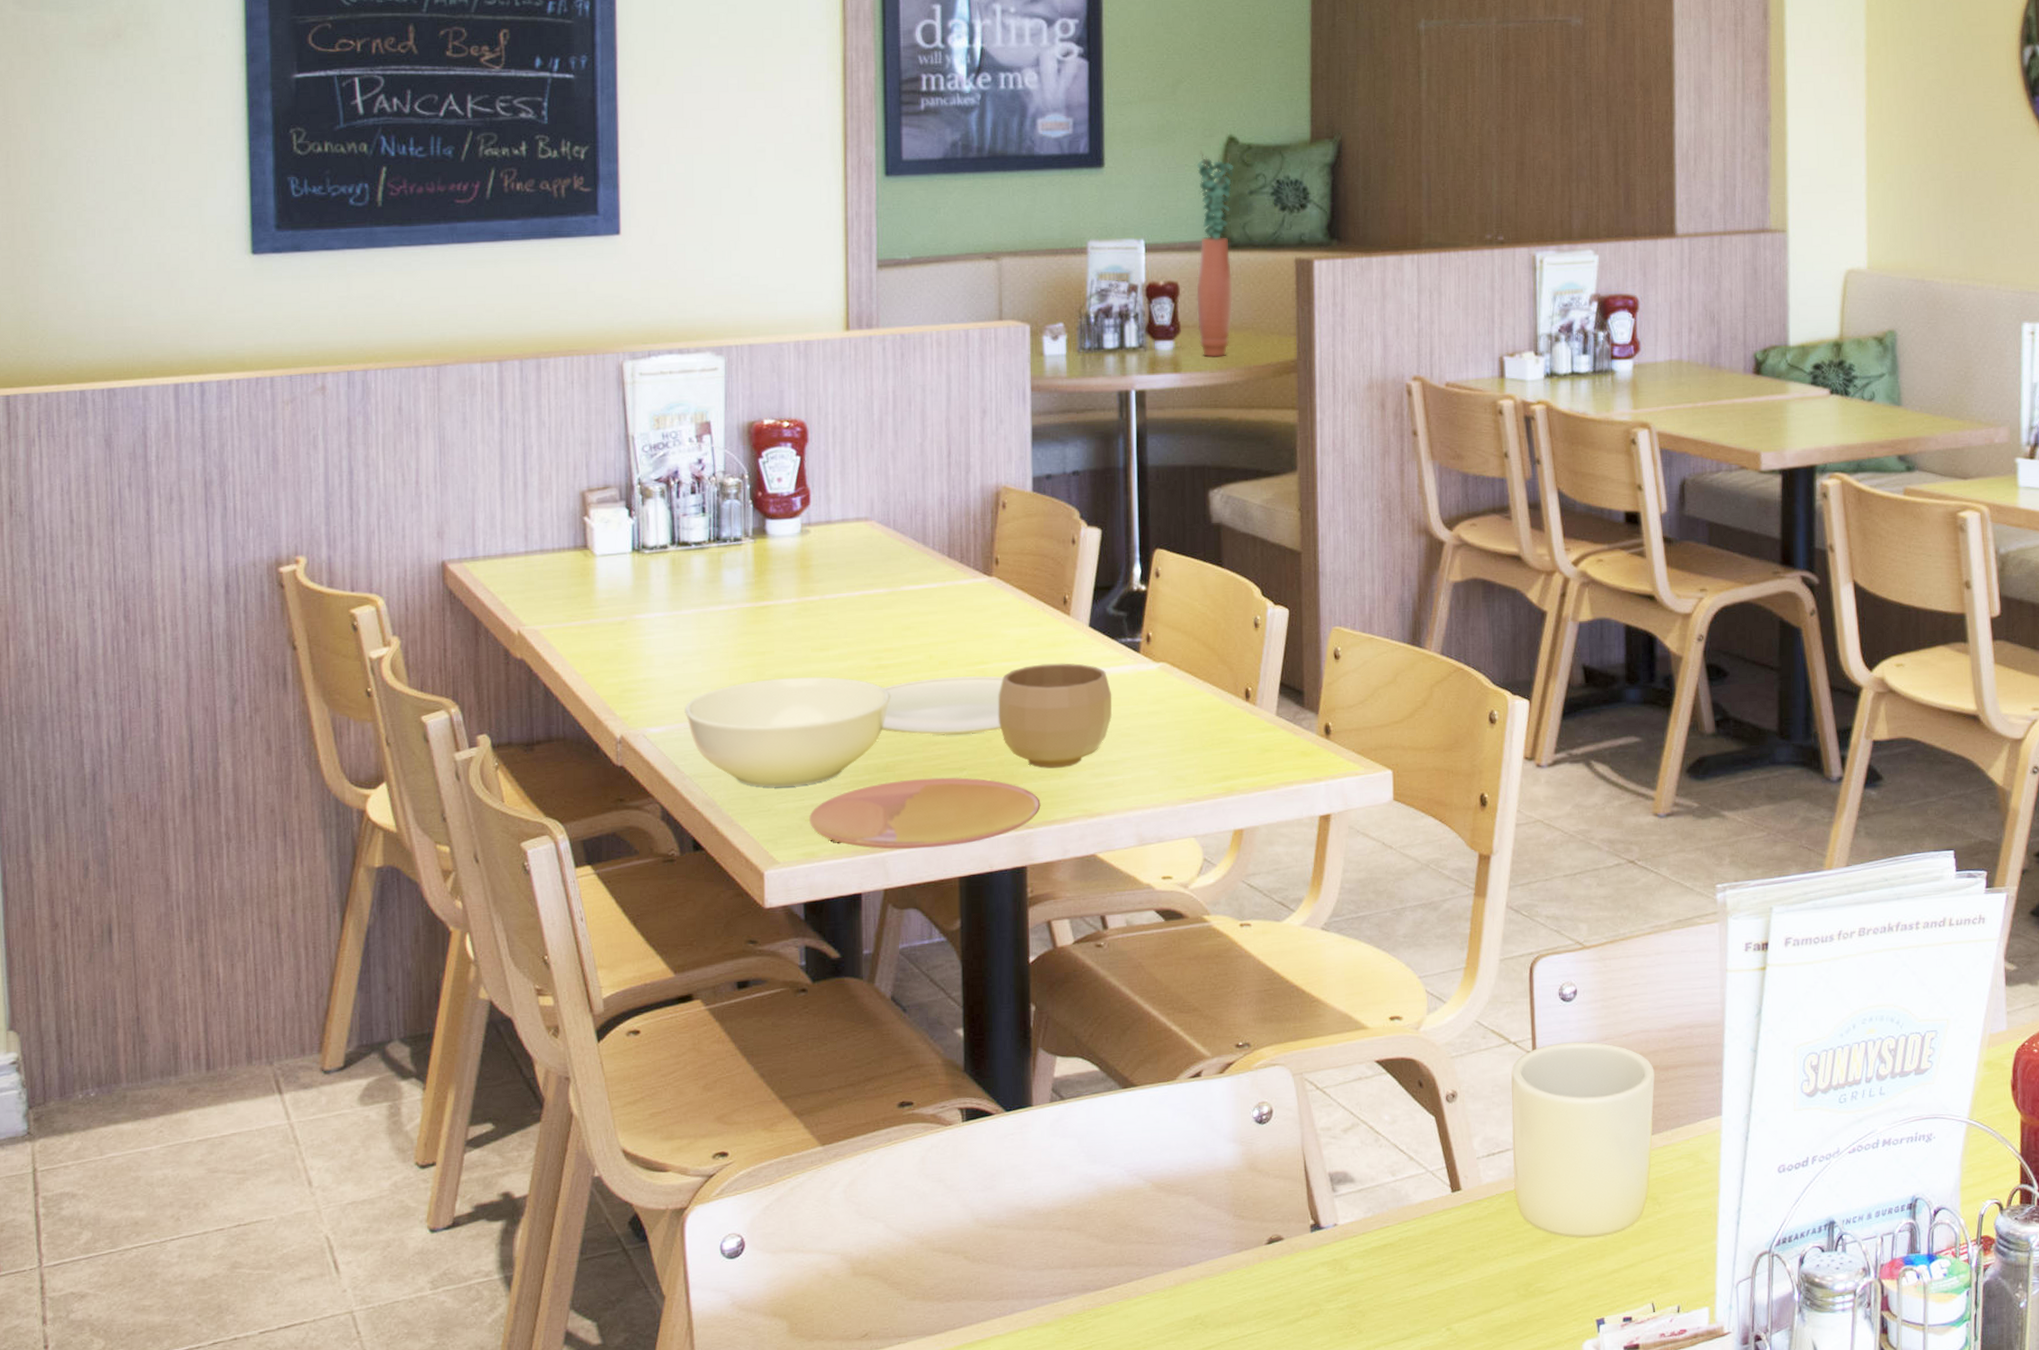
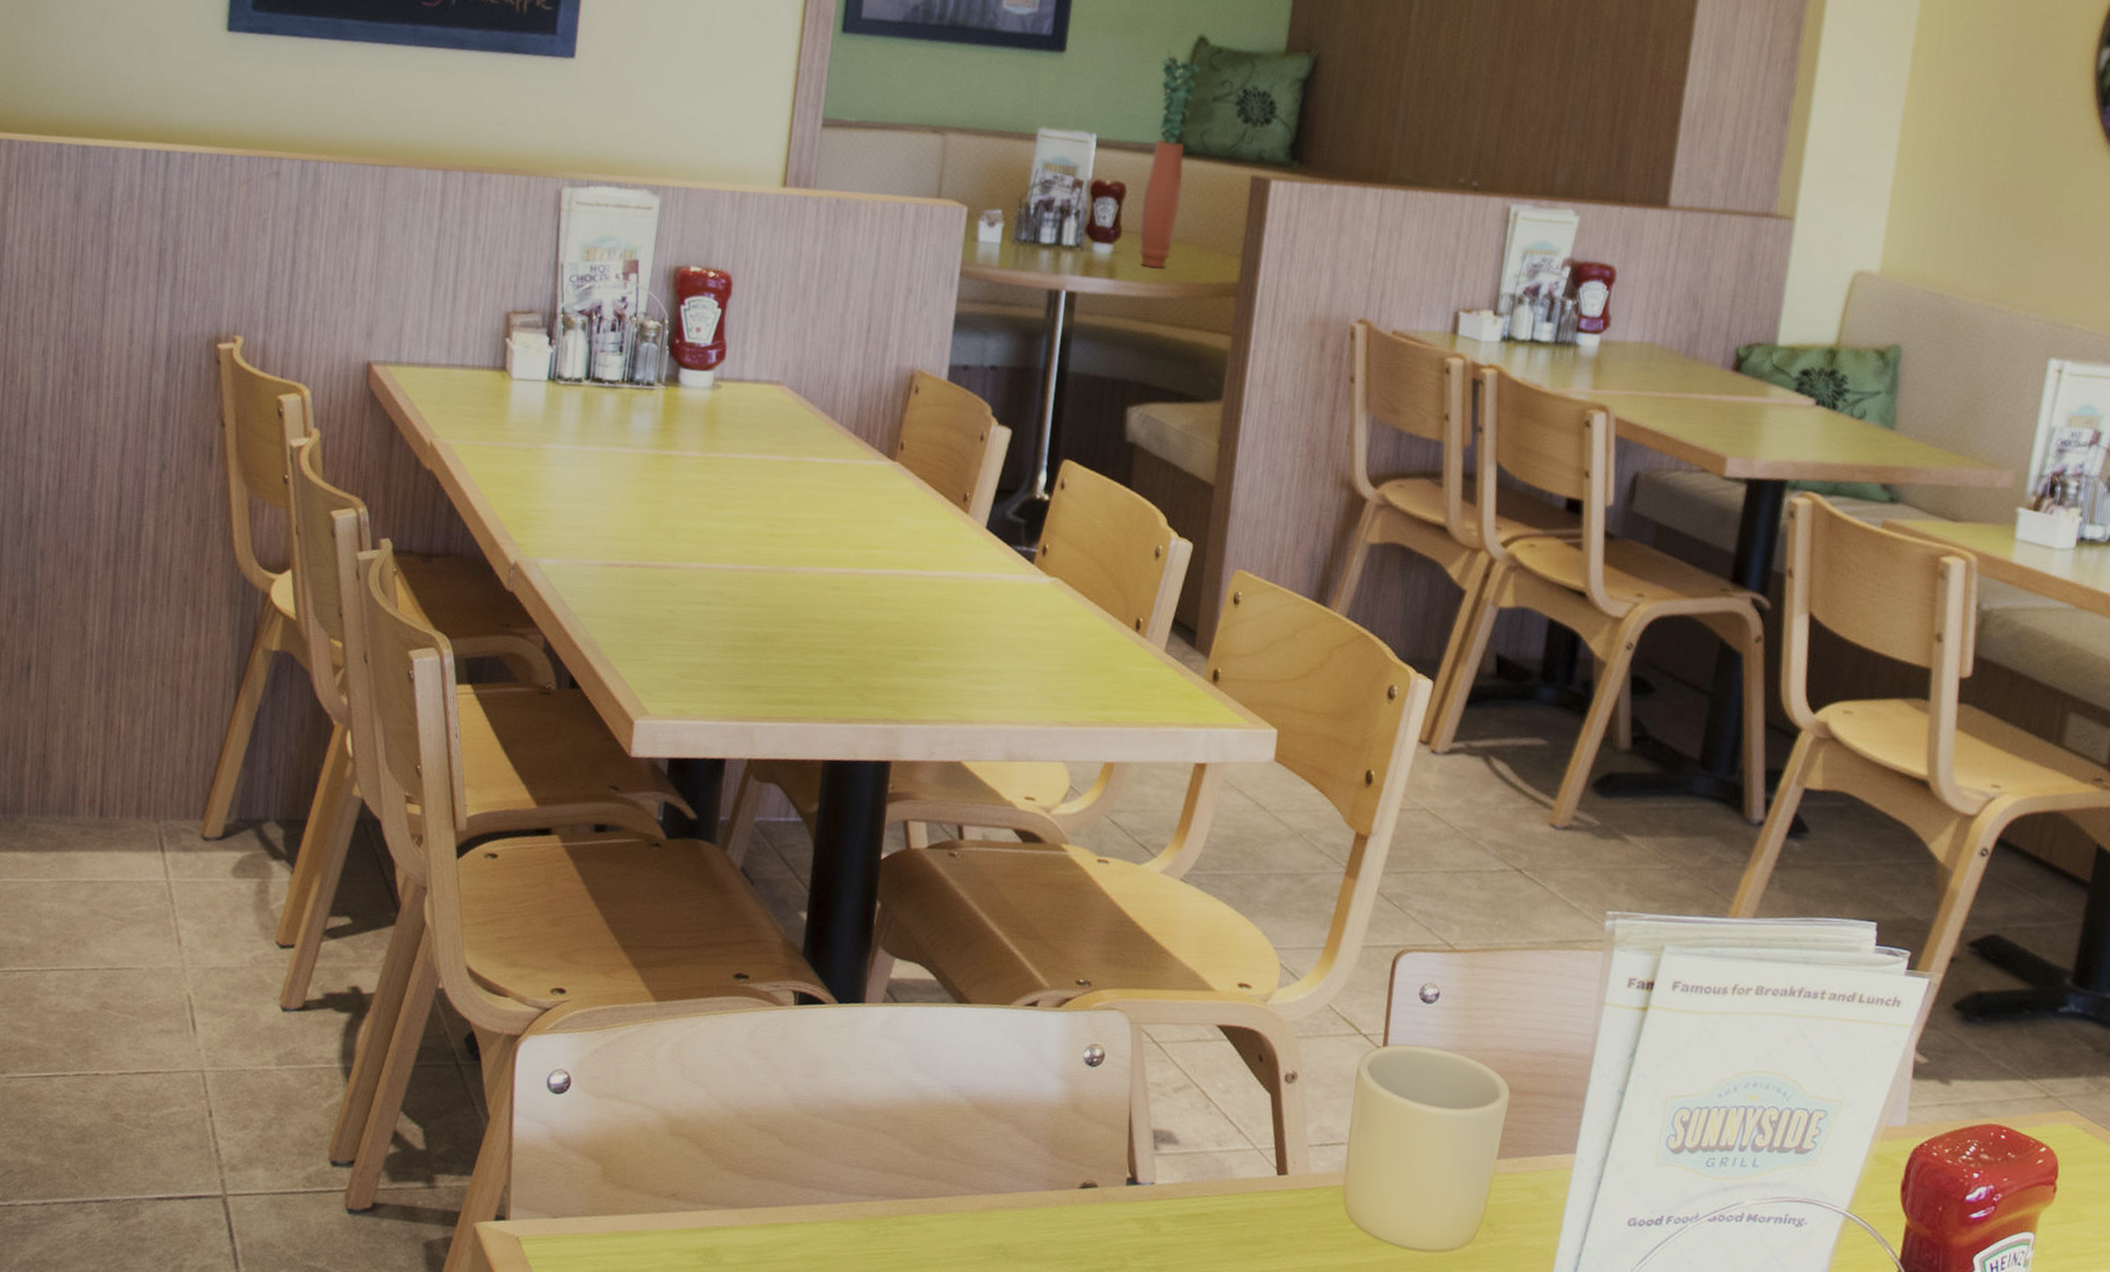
bowl: present [685,676,891,788] -> none [578,529,779,642]
plate: present [809,777,1041,850] -> none [684,652,913,728]
plate: present [882,676,1004,736] -> none [766,554,893,619]
cup: present [998,663,1113,769] -> none [882,558,1000,669]

